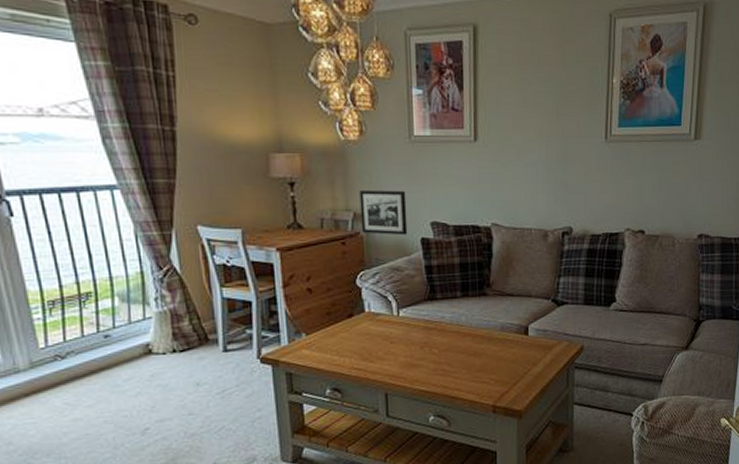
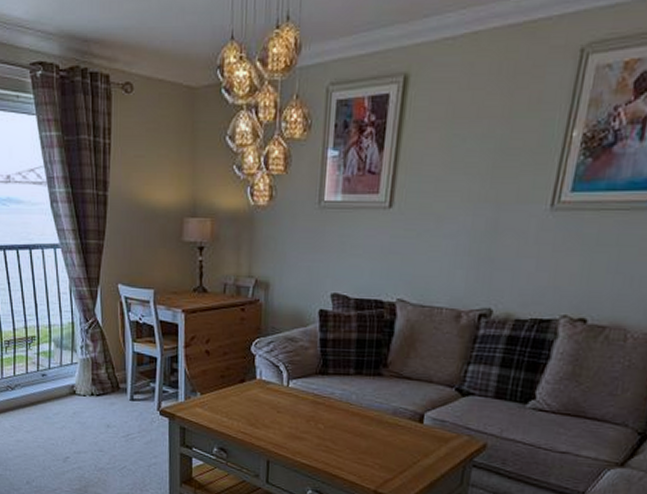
picture frame: present [359,190,408,236] -> none [261,257,309,306]

